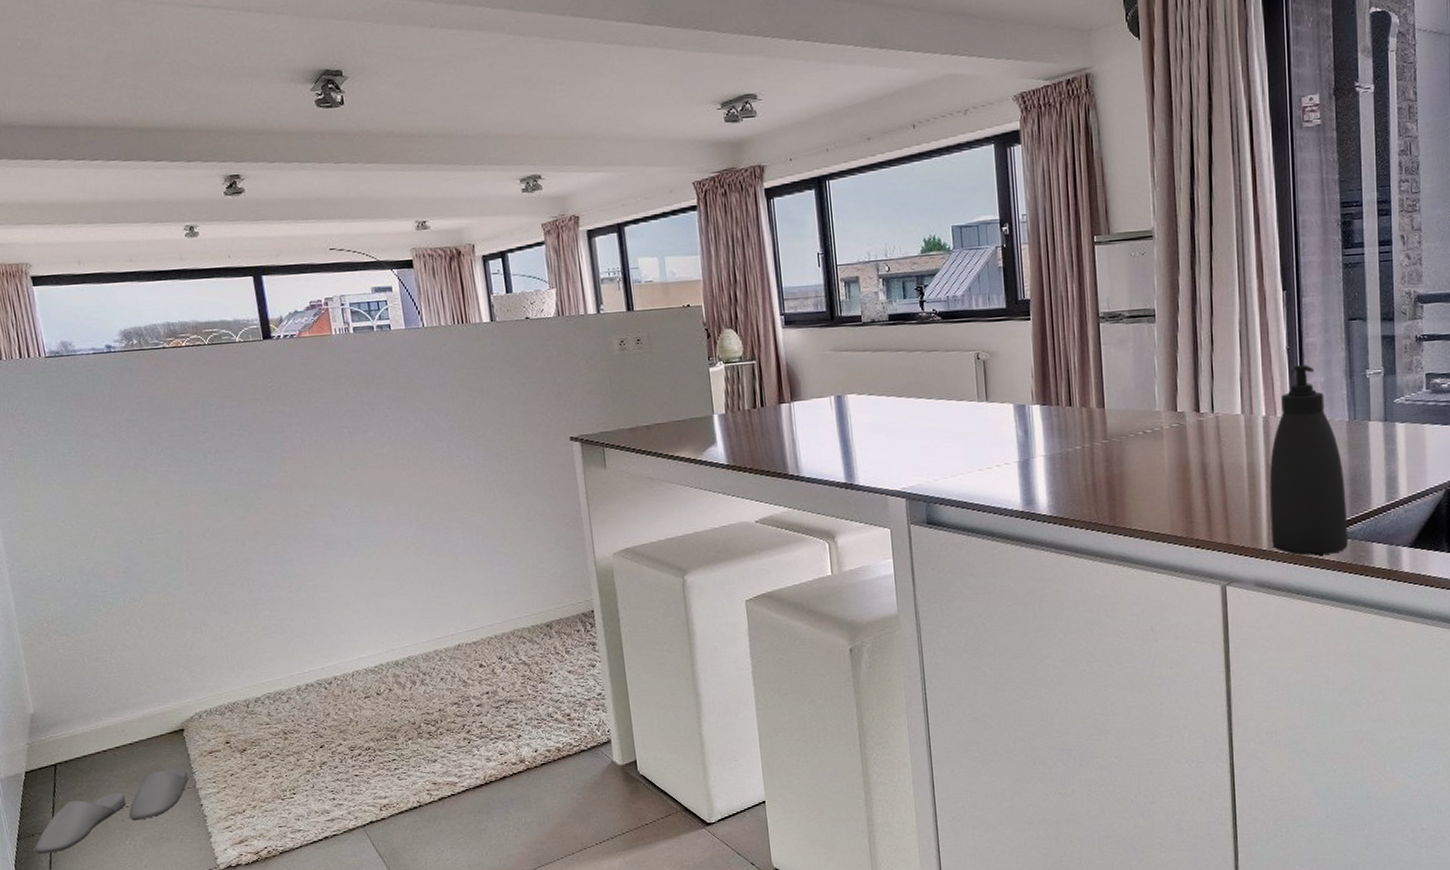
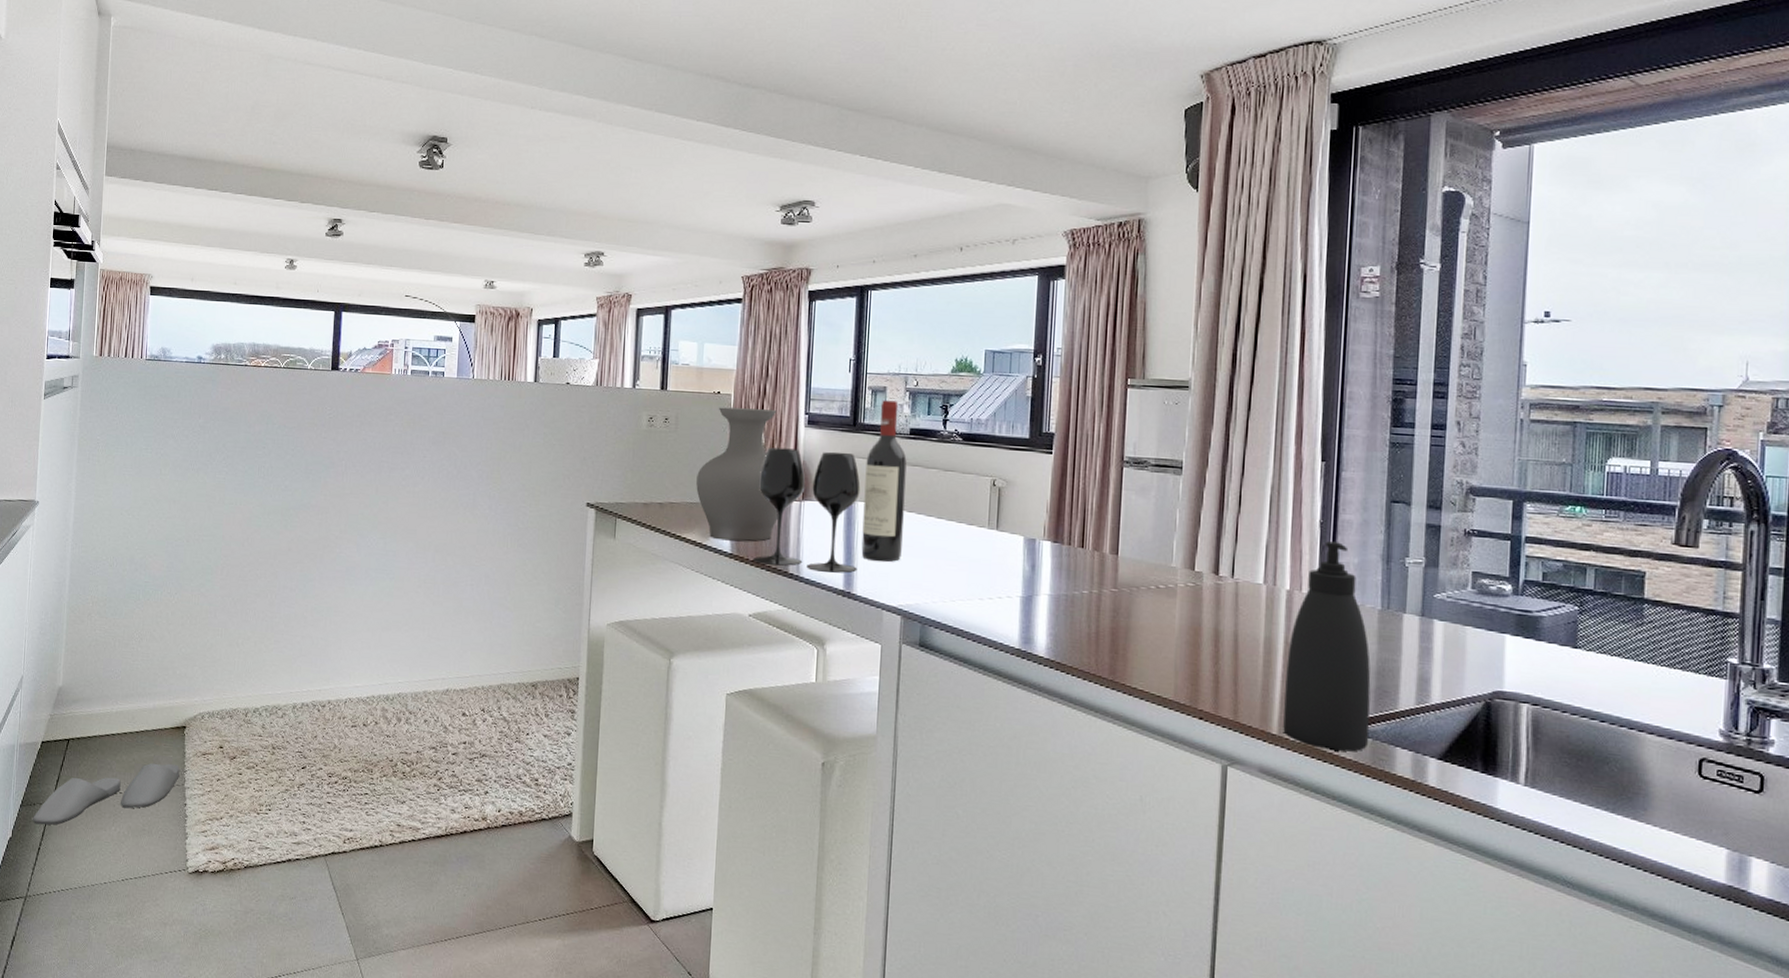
vase: none [679,315,770,453] -> present [696,407,778,542]
wine glass: none [743,347,856,470] -> present [752,447,861,573]
wine bottle: none [849,289,898,451] -> present [861,400,907,563]

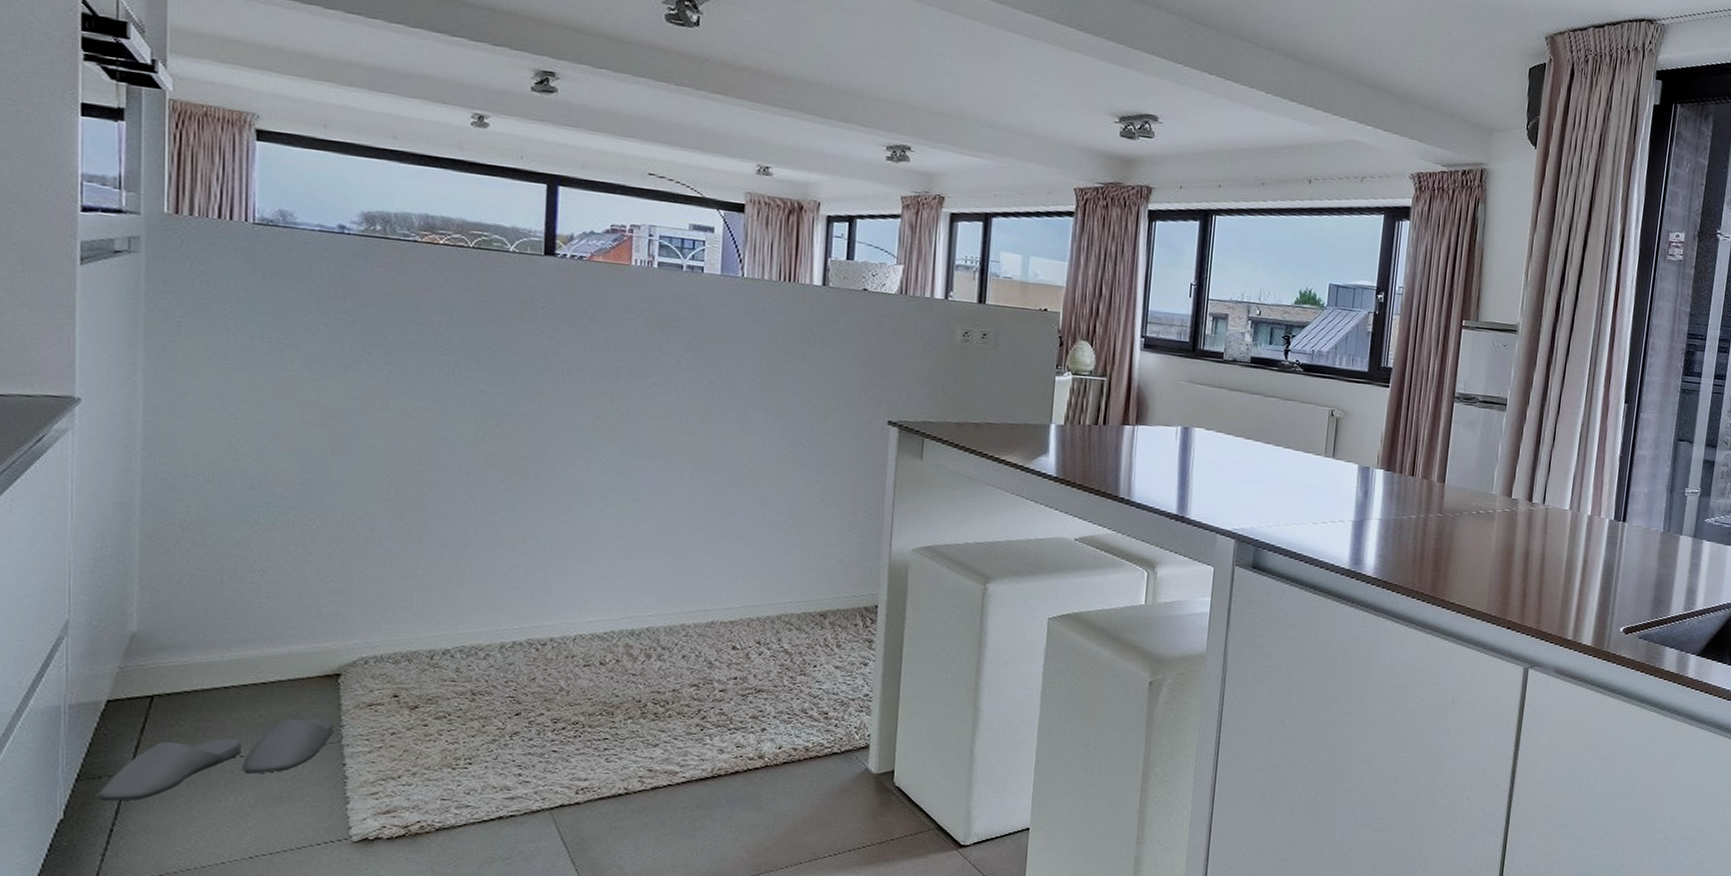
vase: present [696,407,778,542] -> none [1018,325,1111,466]
wine glass: present [752,447,861,573] -> none [1080,369,1198,498]
wine bottle: present [861,400,907,563] -> none [1196,327,1247,488]
soap dispenser: present [1283,541,1371,752] -> none [1577,473,1651,652]

